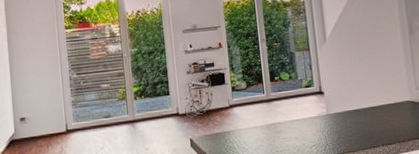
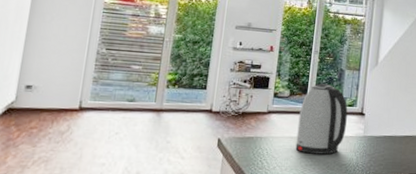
kettle: none [259,69,309,141] -> present [295,83,348,155]

